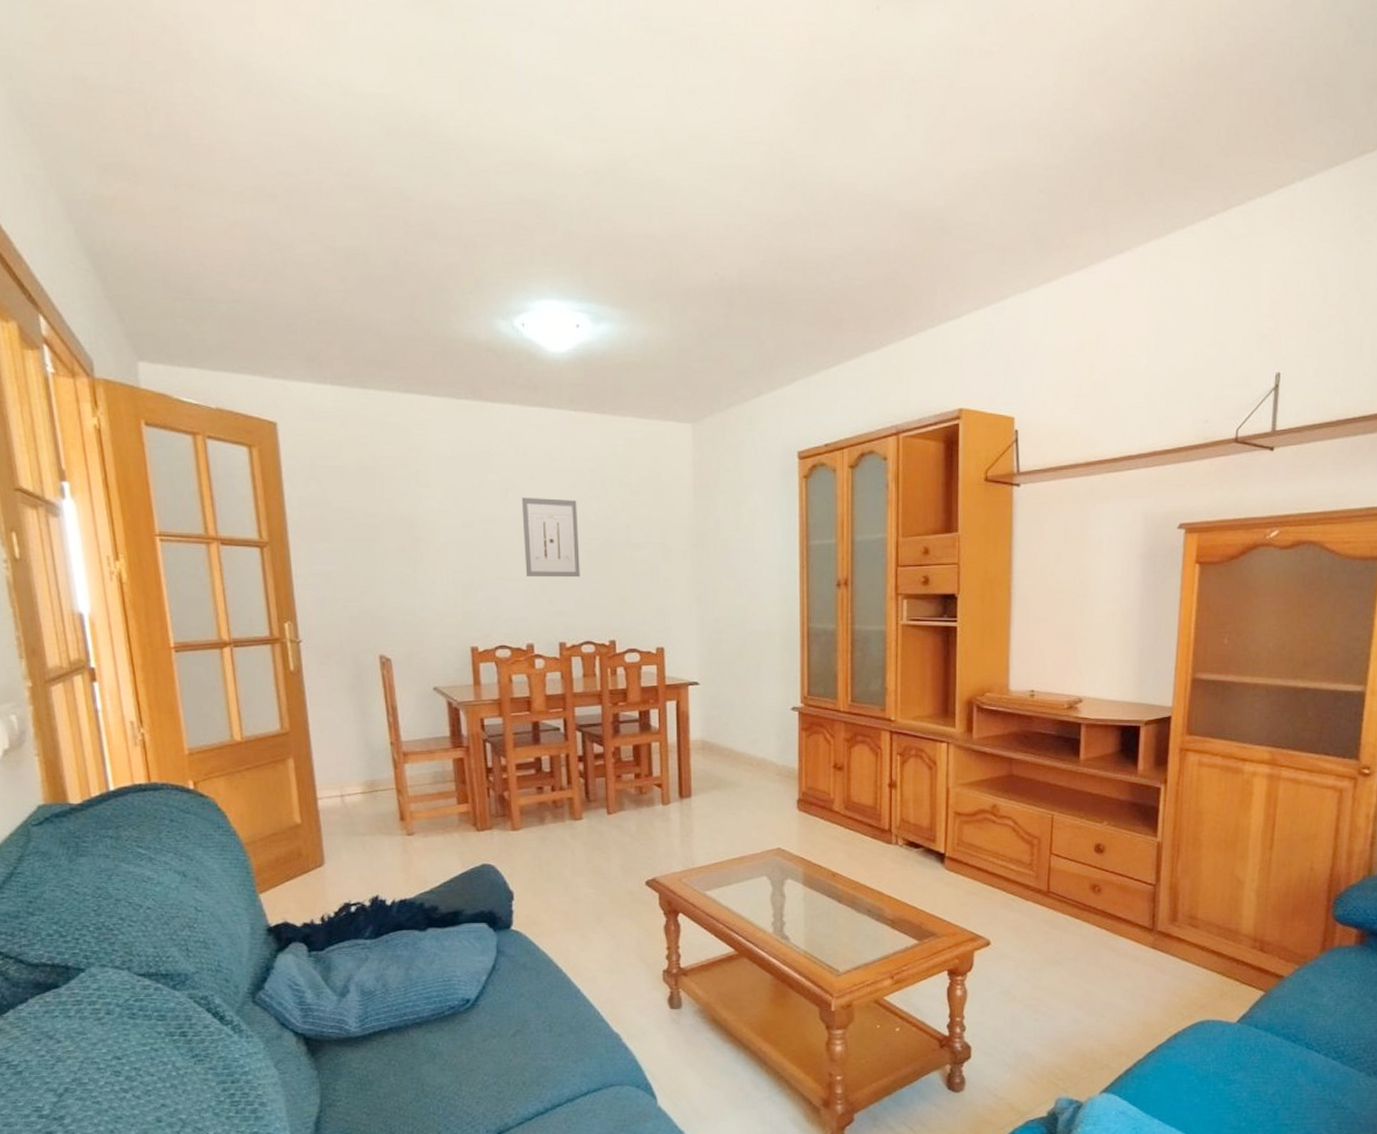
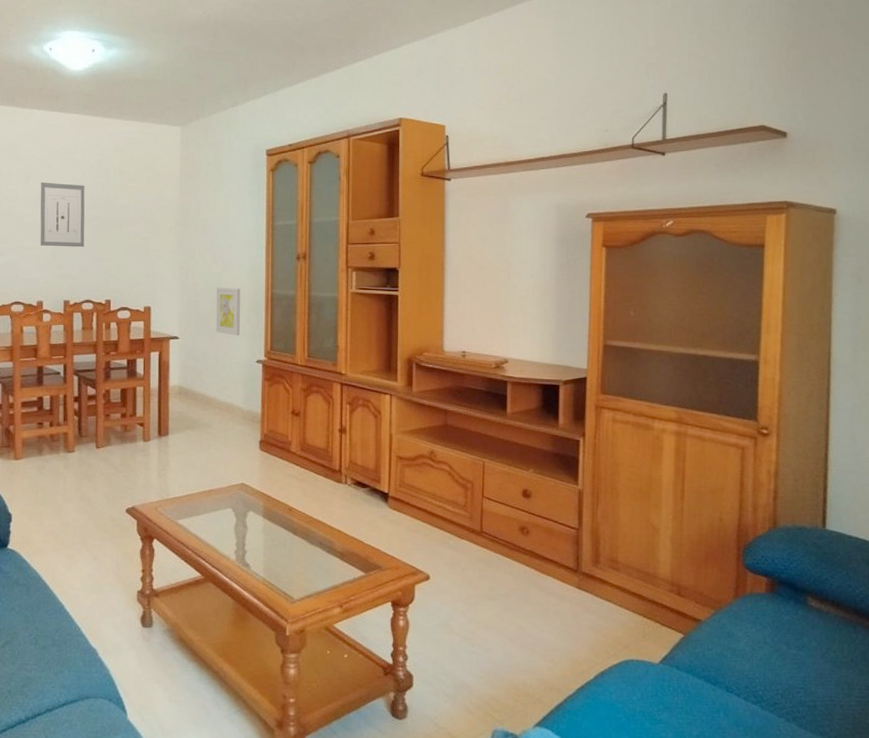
wall art: none [741,622,772,679] -> present [216,287,241,335]

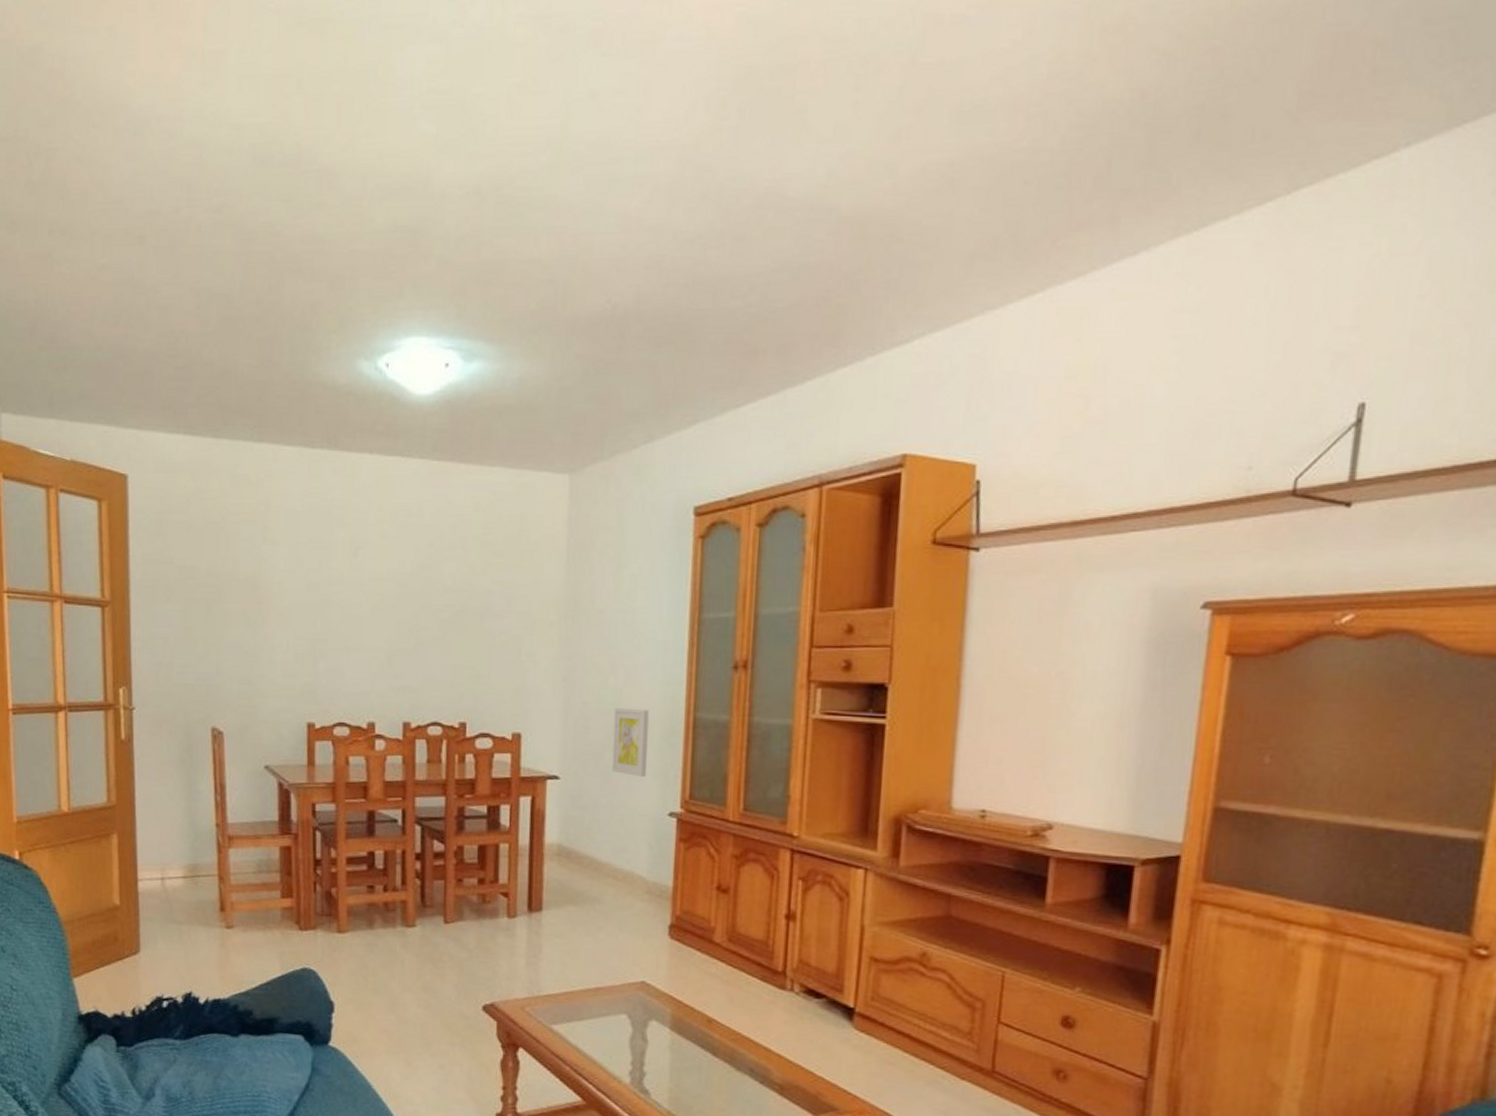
wall art: present [40,182,85,248] -> none [371,556,433,649]

